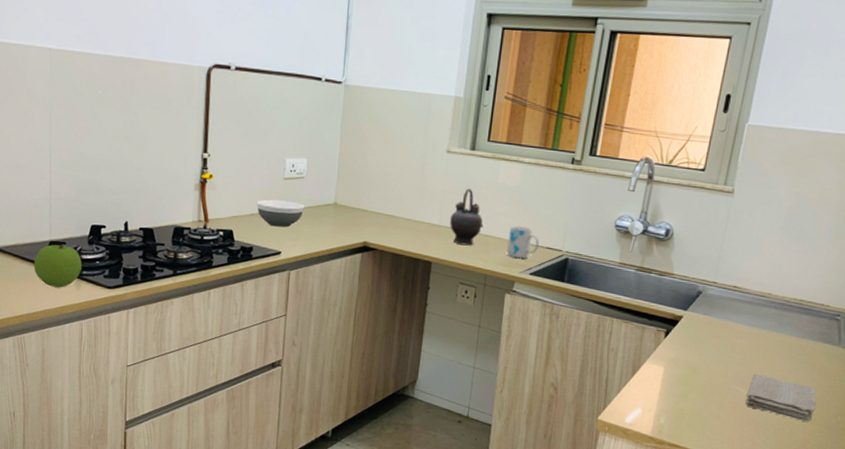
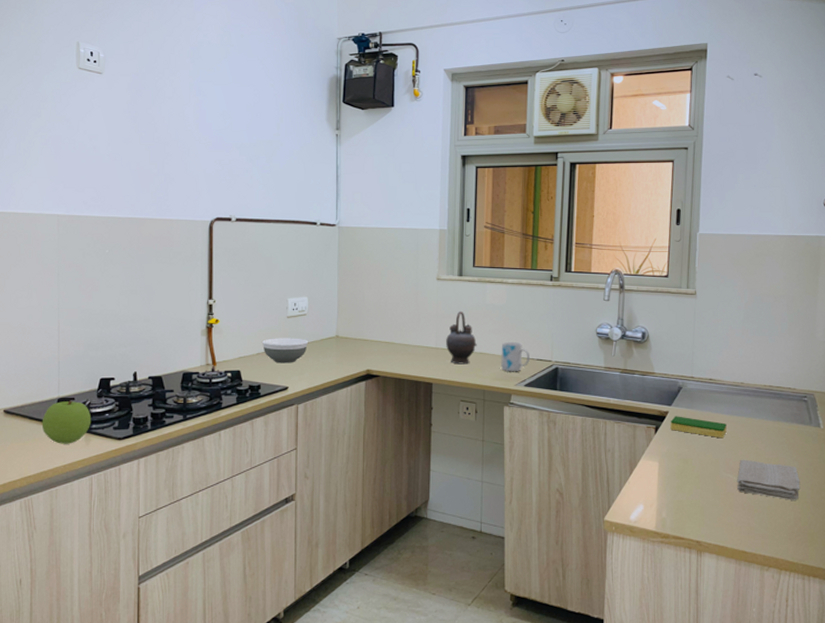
dish sponge: none [682,321,745,350] -> present [670,416,727,439]

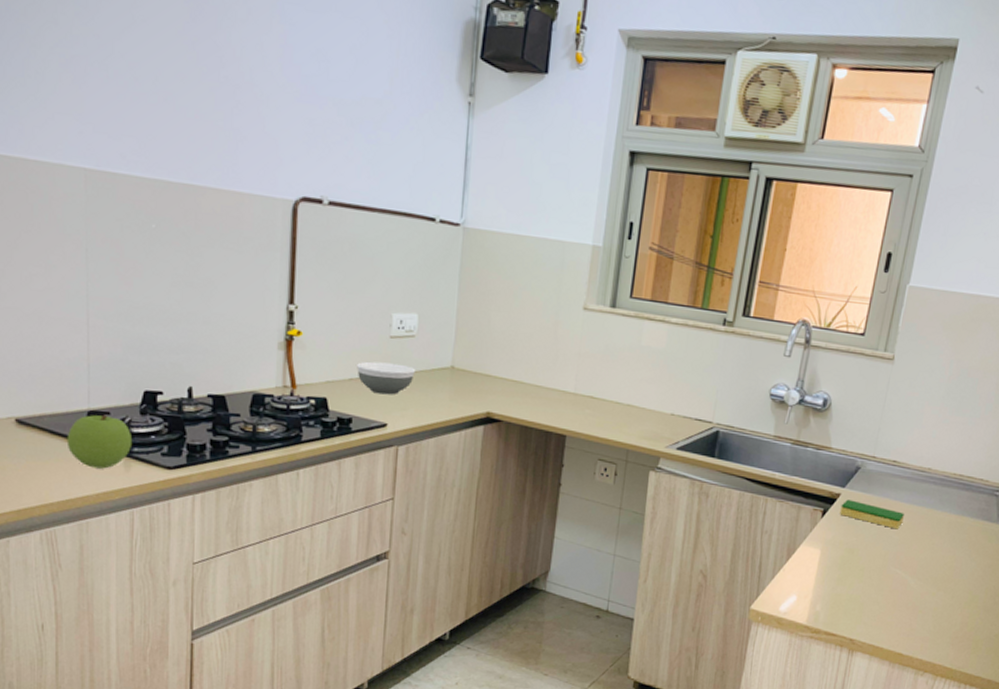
teapot: present [446,310,477,365] -> none [587,350,625,417]
mug: present [500,341,530,372] -> none [650,393,687,432]
washcloth: present [737,459,800,500] -> none [904,554,975,604]

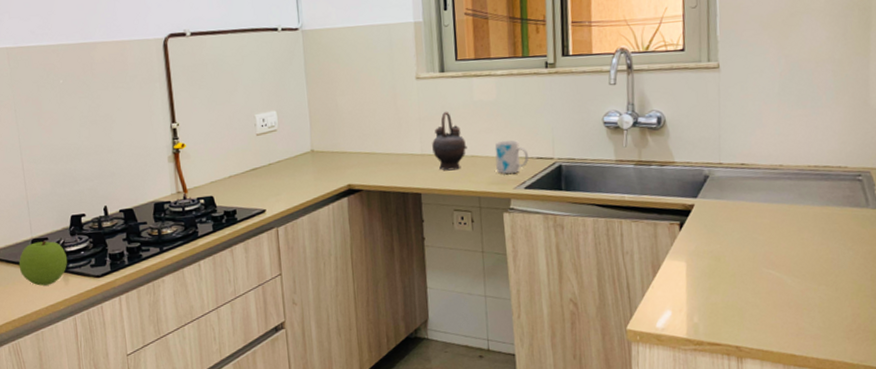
bowl: present [355,361,416,395] -> none [232,156,283,185]
teapot: none [587,350,625,417] -> present [432,111,468,171]
mug: none [650,393,687,432] -> present [495,140,528,175]
dish sponge: present [840,499,904,530] -> none [697,208,765,231]

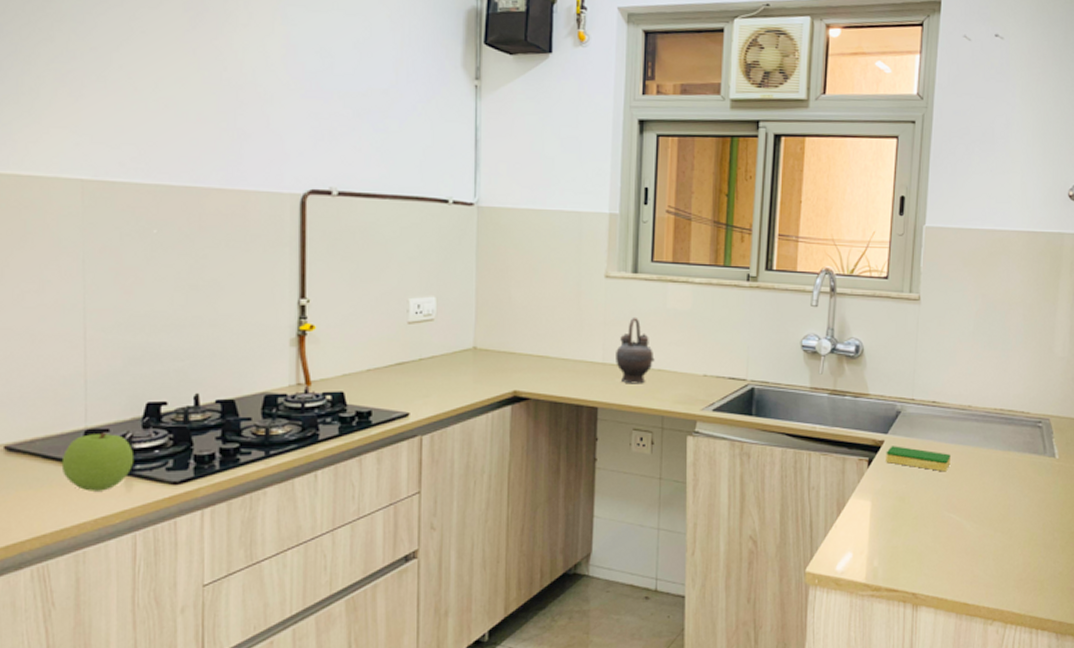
mug: present [495,140,528,175] -> none [683,355,720,394]
dish sponge: none [697,208,765,231] -> present [886,446,951,472]

